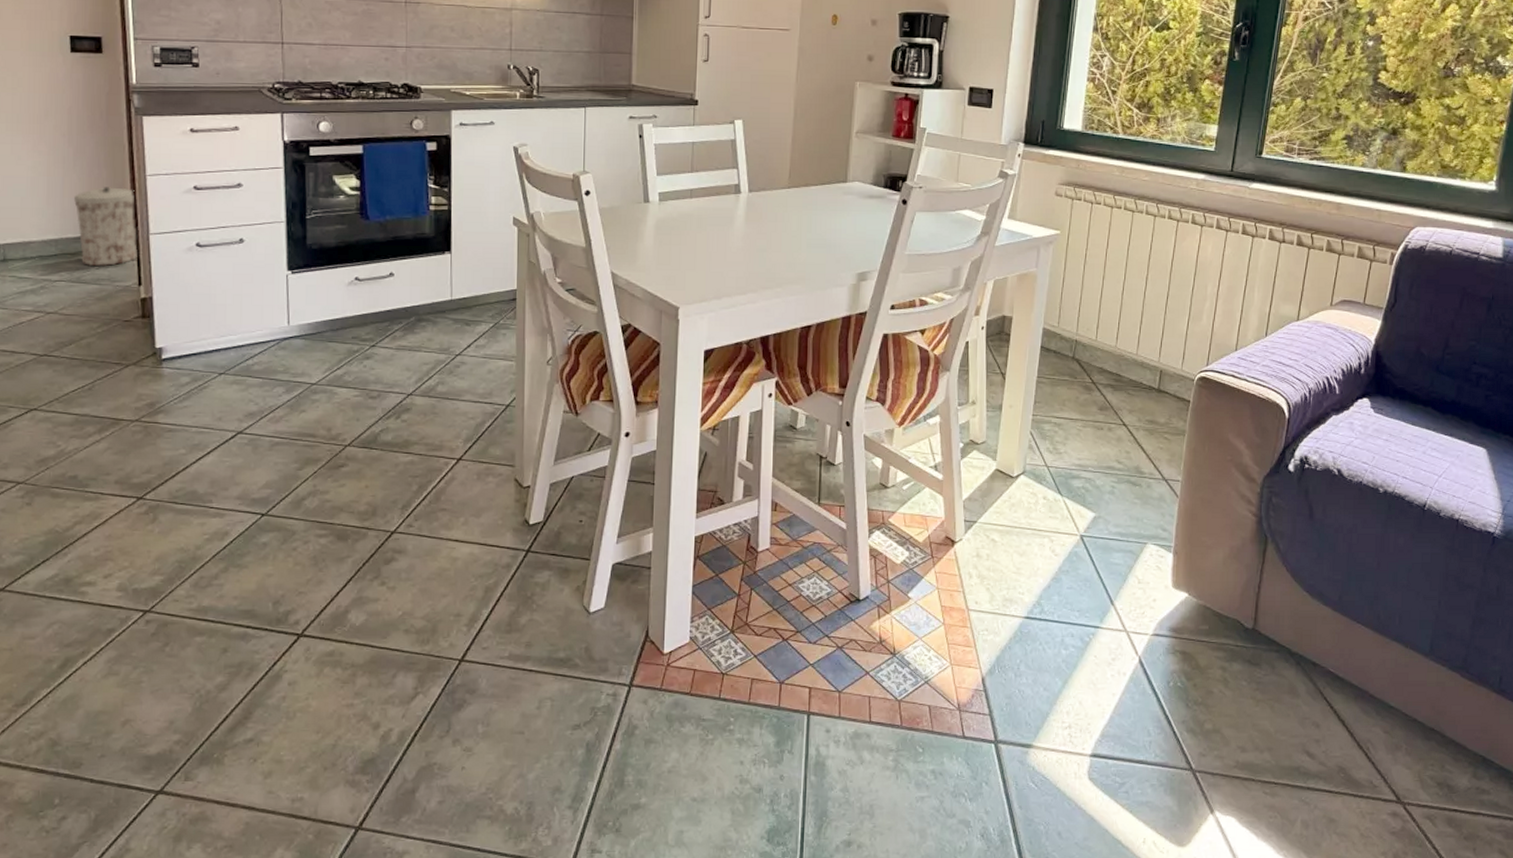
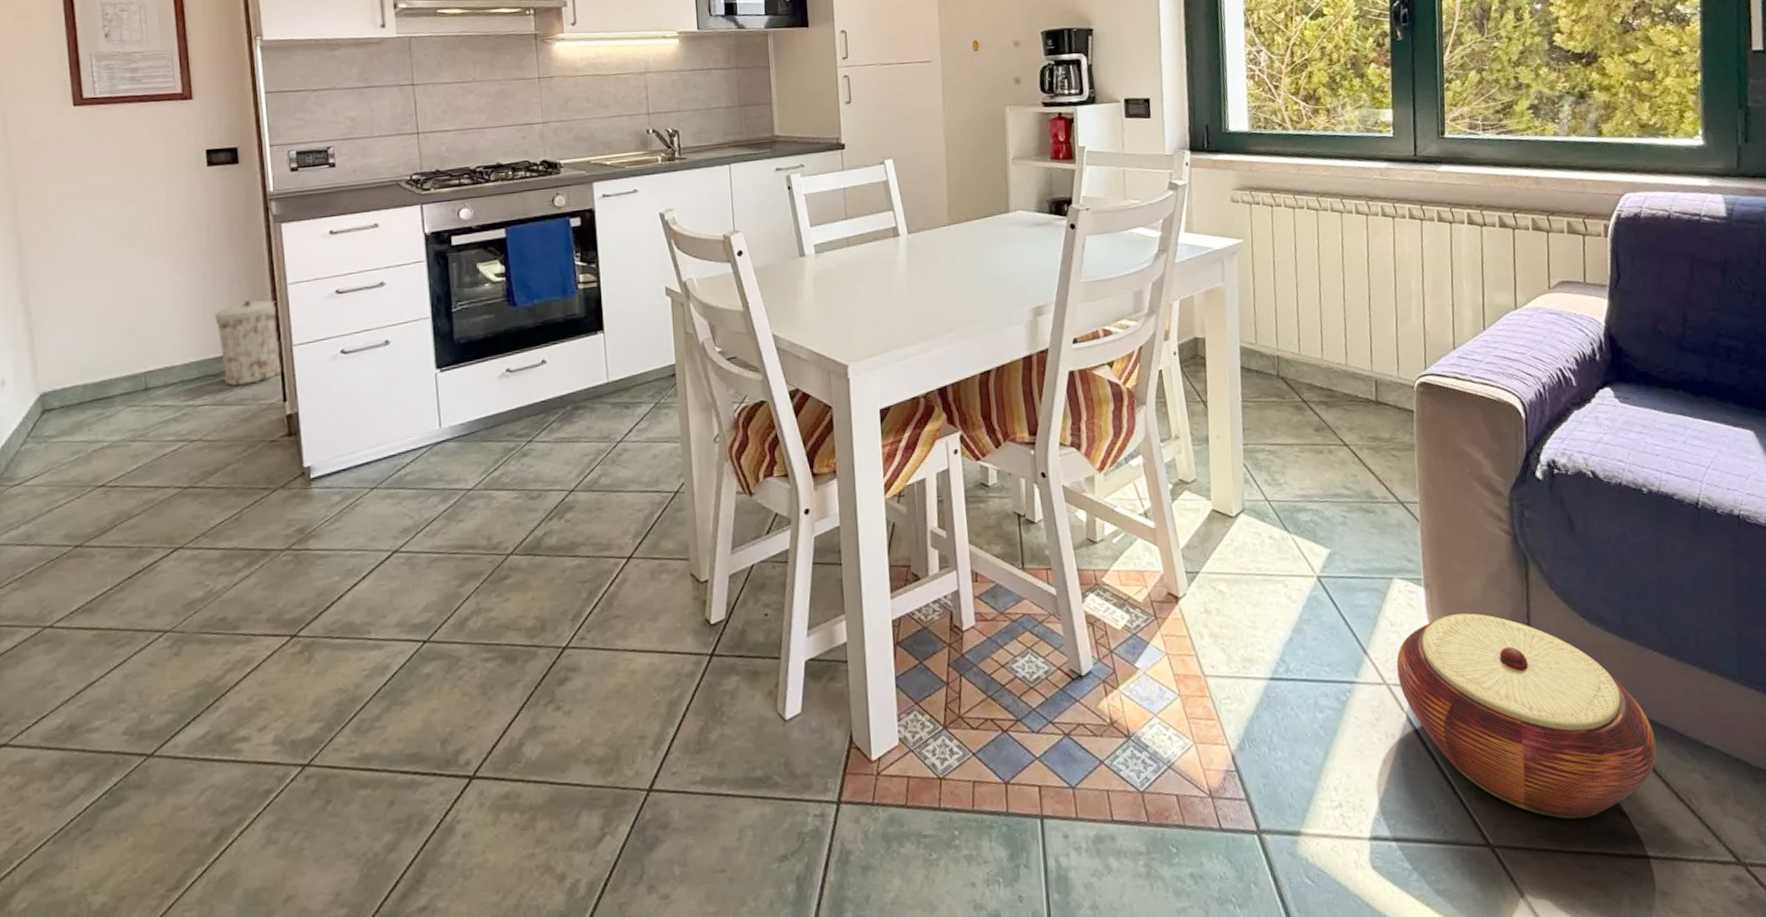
woven basket: none [1137,579,1349,755] -> present [1396,613,1657,819]

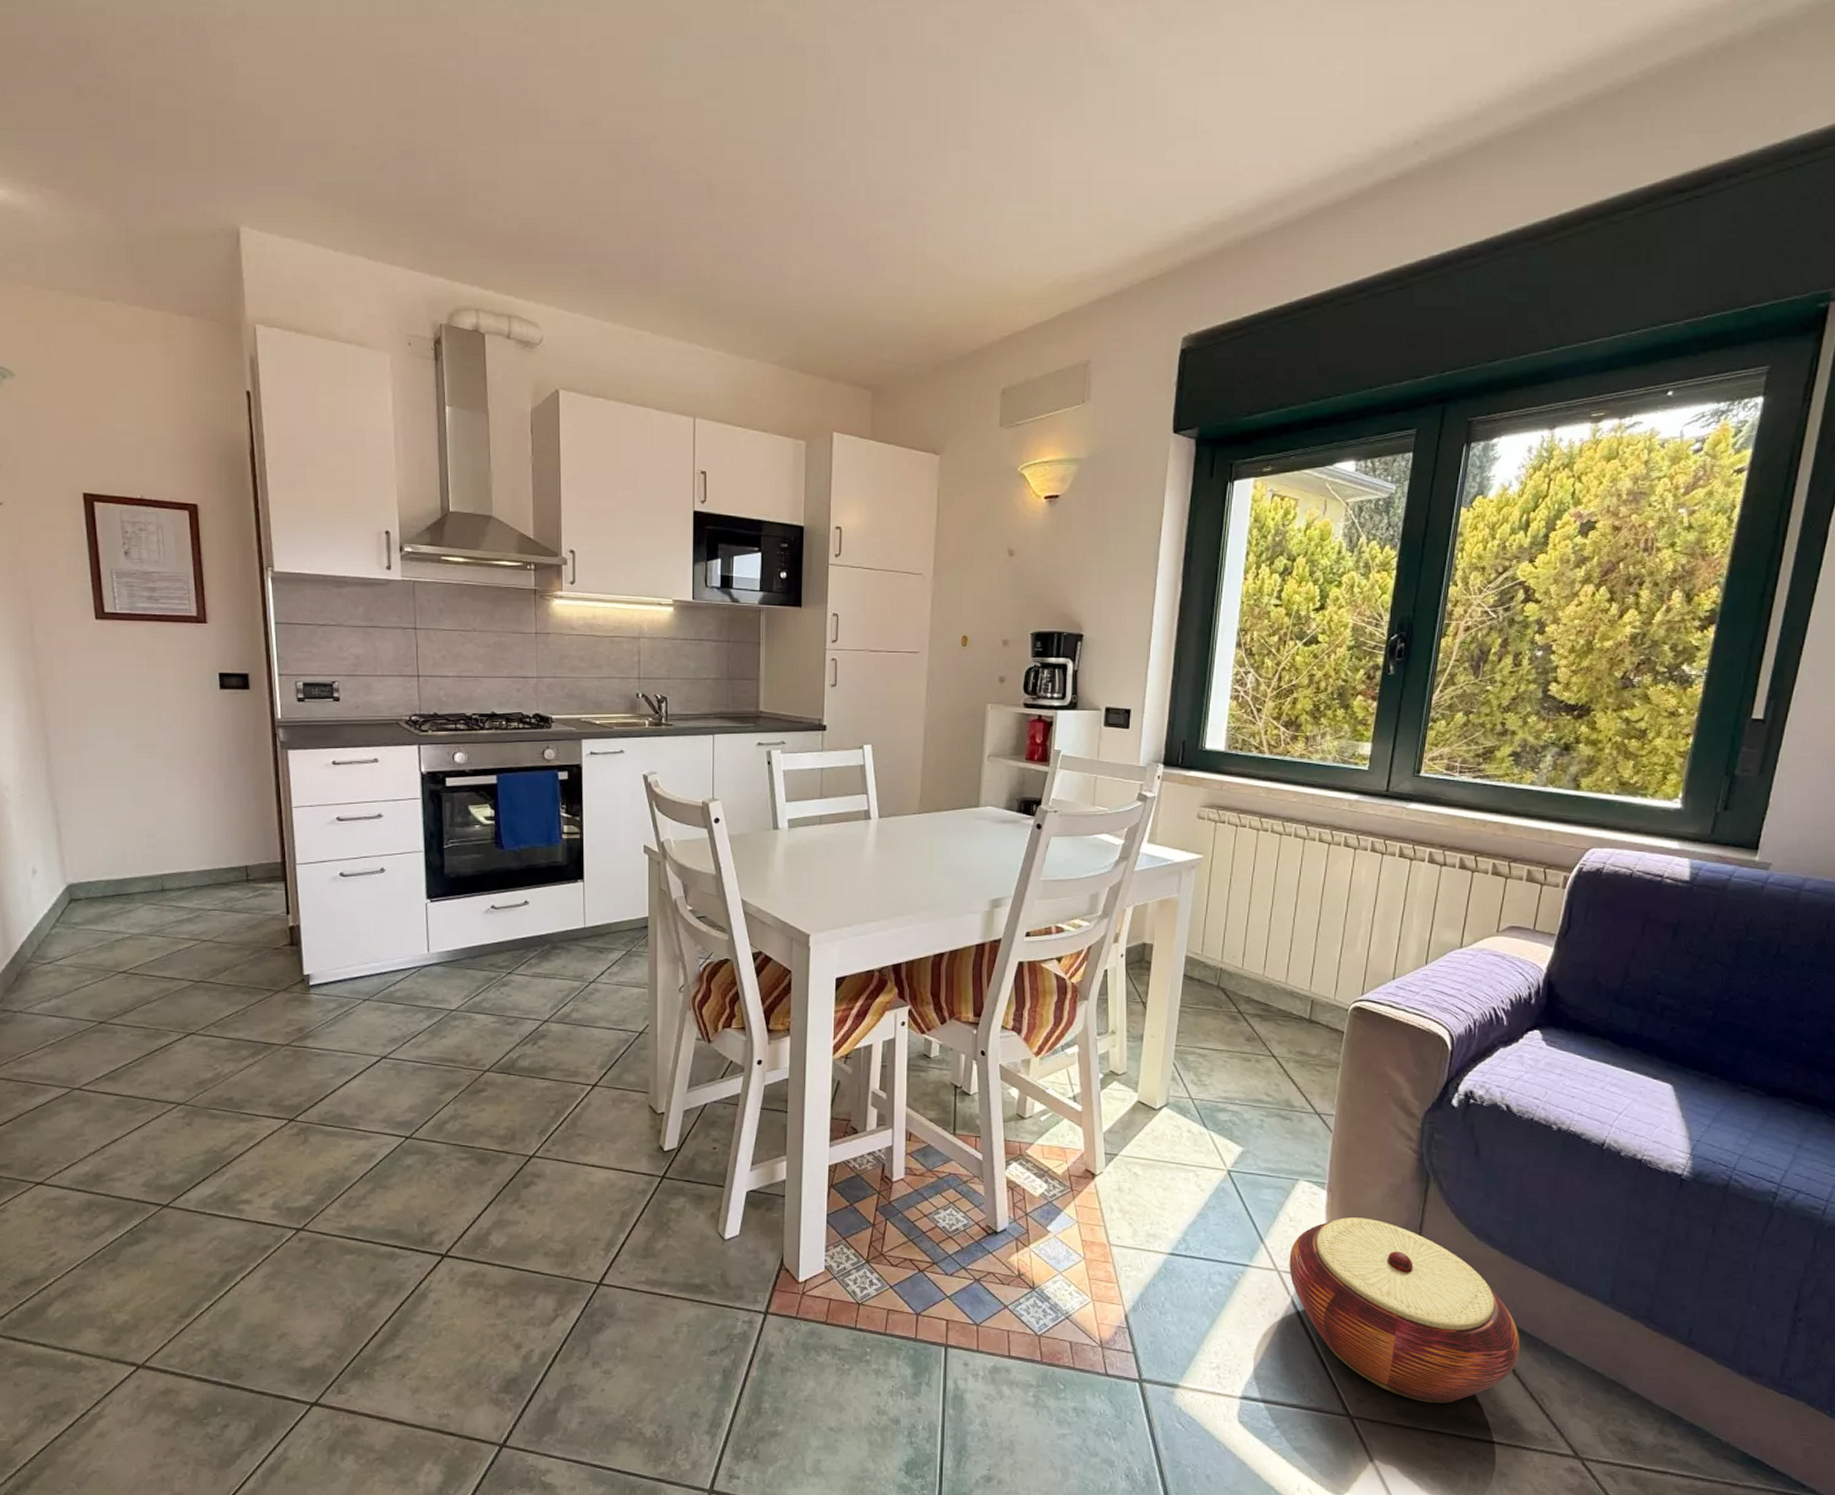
trash can: present [215,300,281,386] -> none [226,819,285,896]

